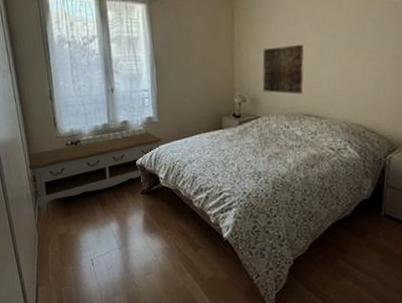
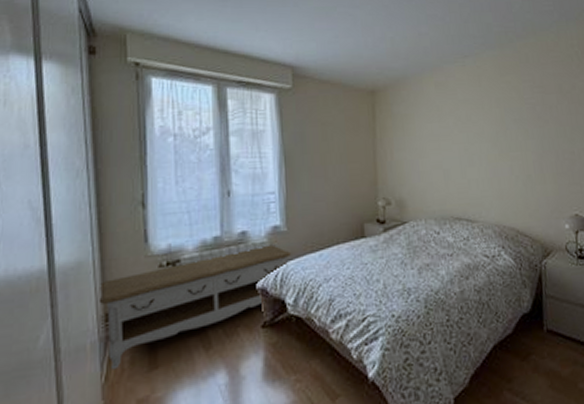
wall art: present [262,45,305,94] -> none [407,142,452,196]

